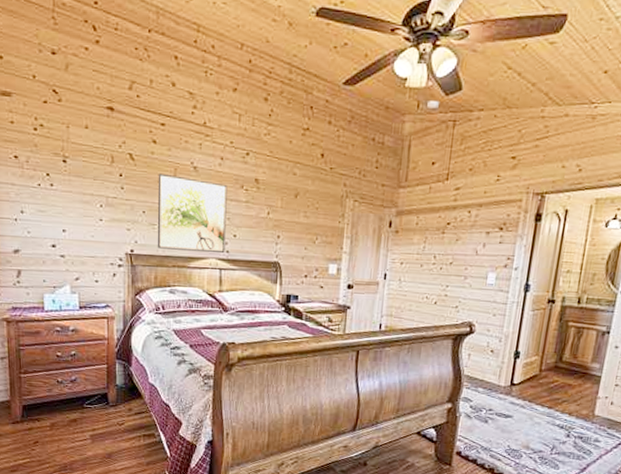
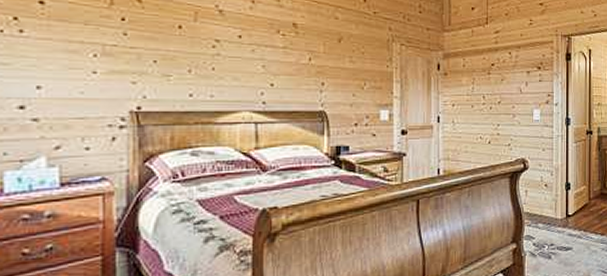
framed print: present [157,173,228,253] -> none [173,17,261,104]

